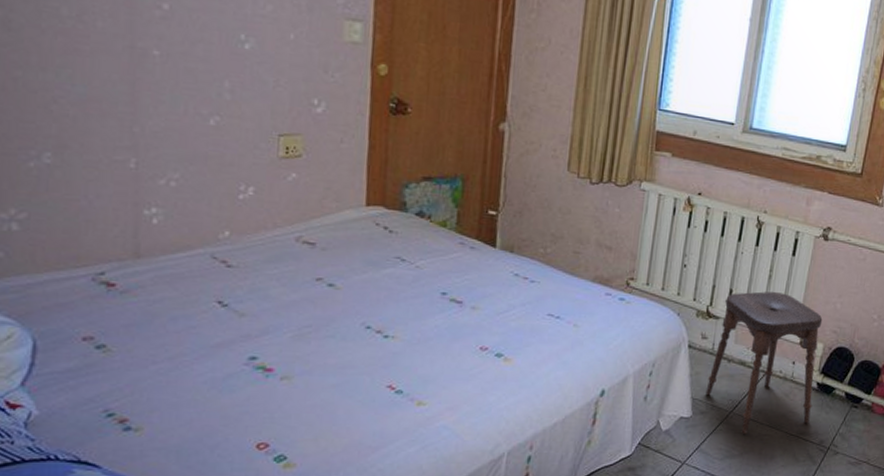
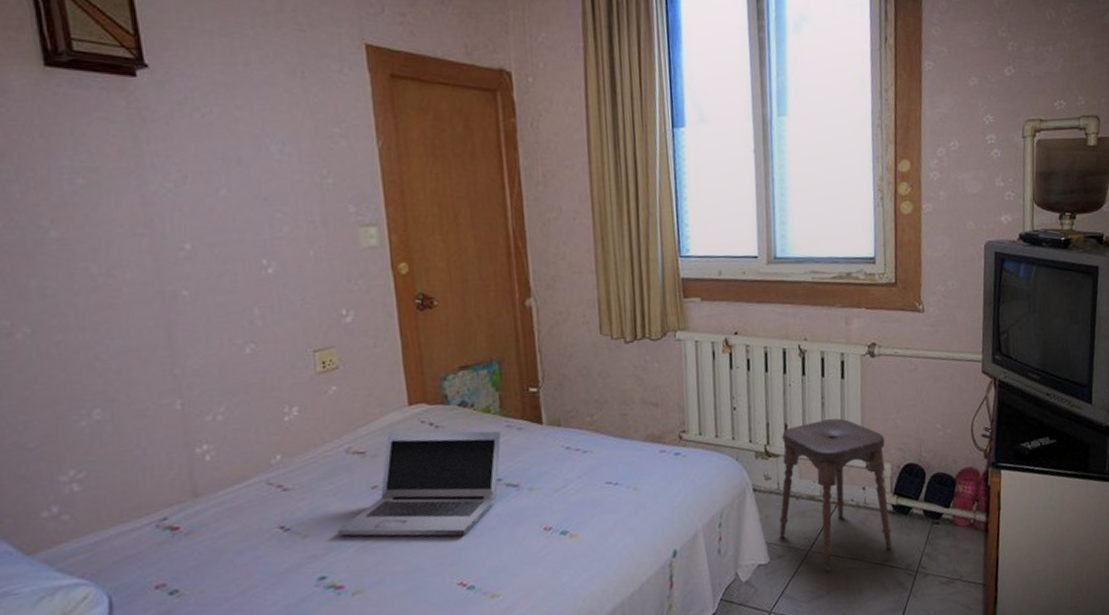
laptop: none [276,228,454,341] -> present [338,430,502,536]

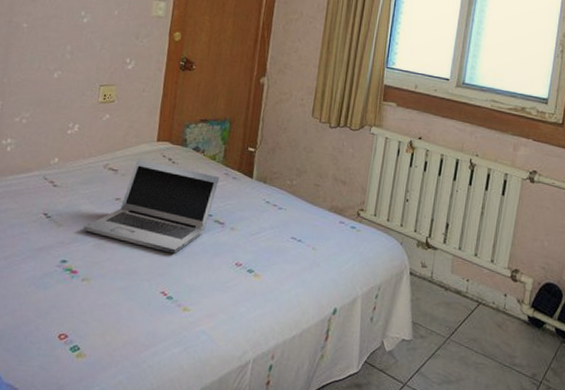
stool: present [779,418,892,571] -> none [425,226,532,361]

